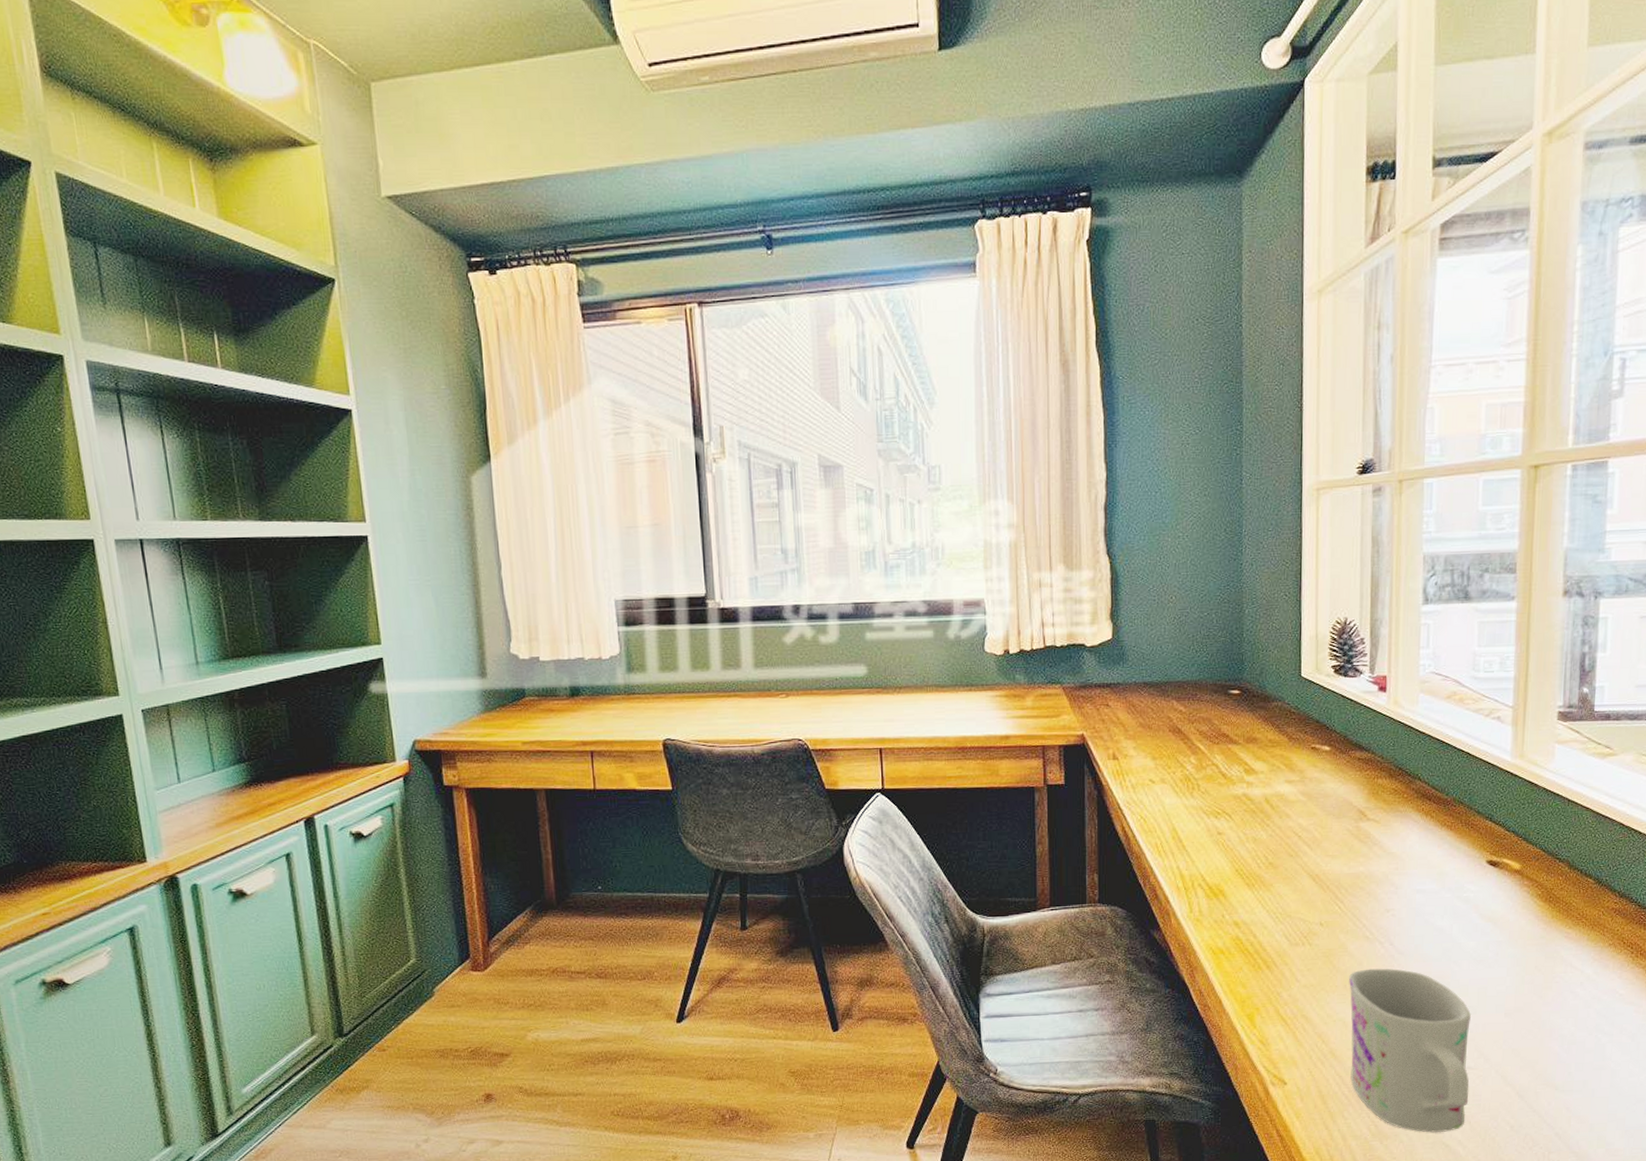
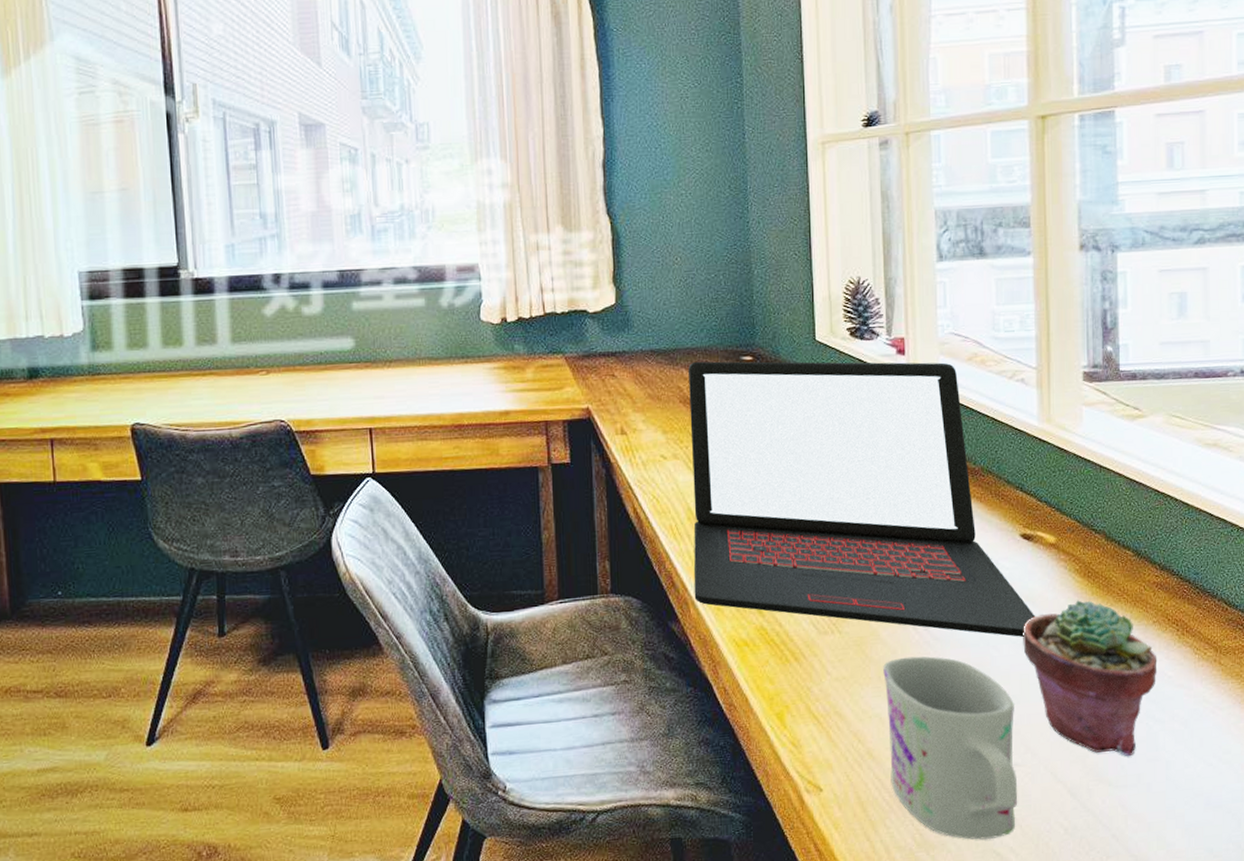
laptop: none [1175,693,1496,954] -> present [688,361,1035,637]
potted succulent: none [1483,922,1611,1064] -> present [1023,600,1158,756]

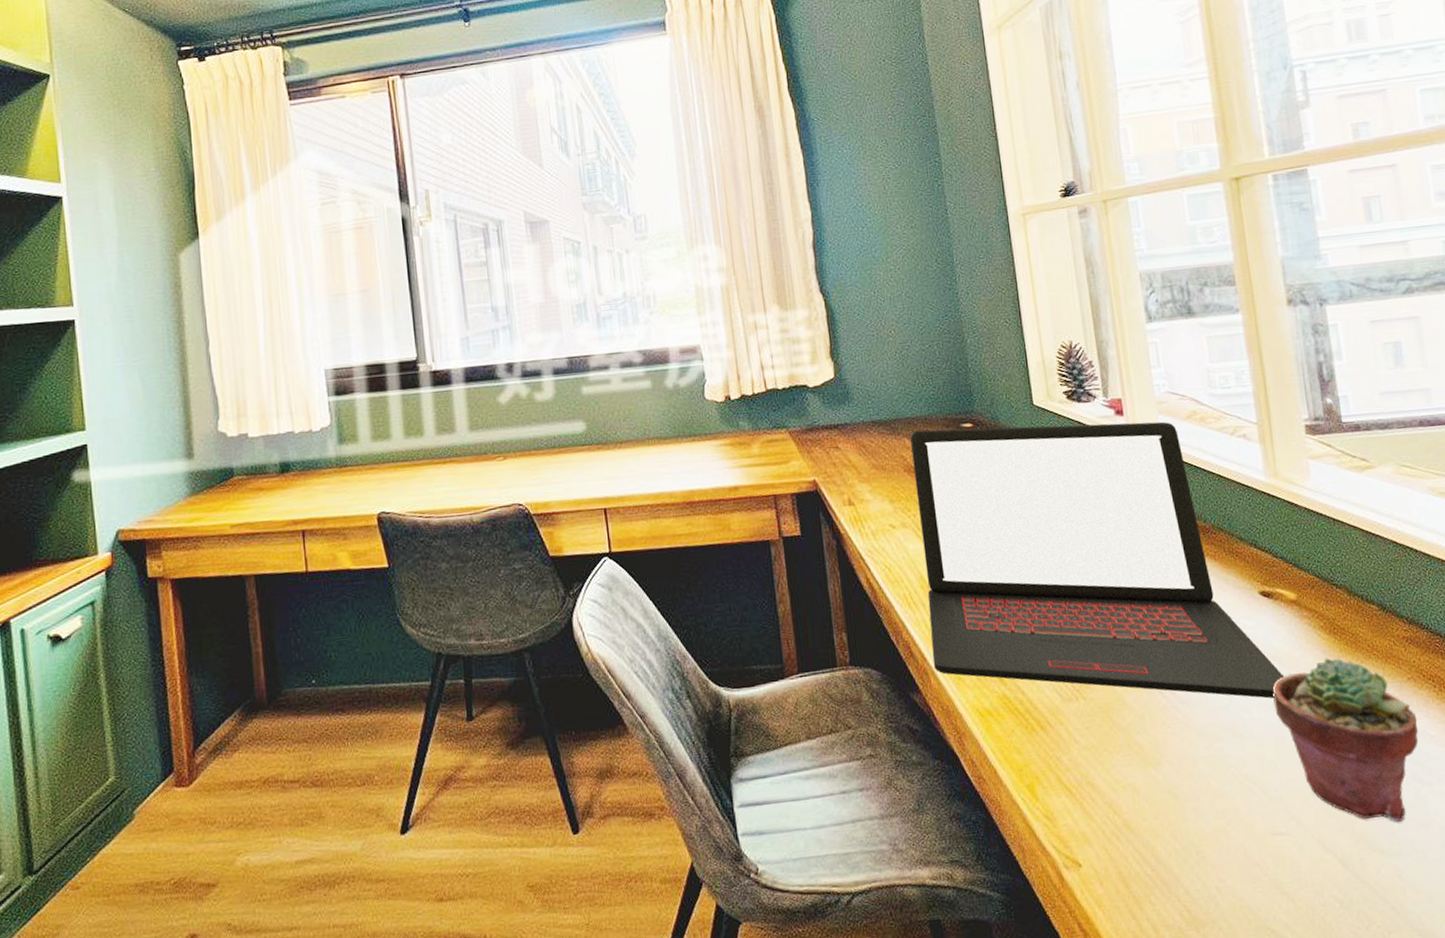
mug: present [883,656,1018,840] -> none [1132,721,1288,916]

